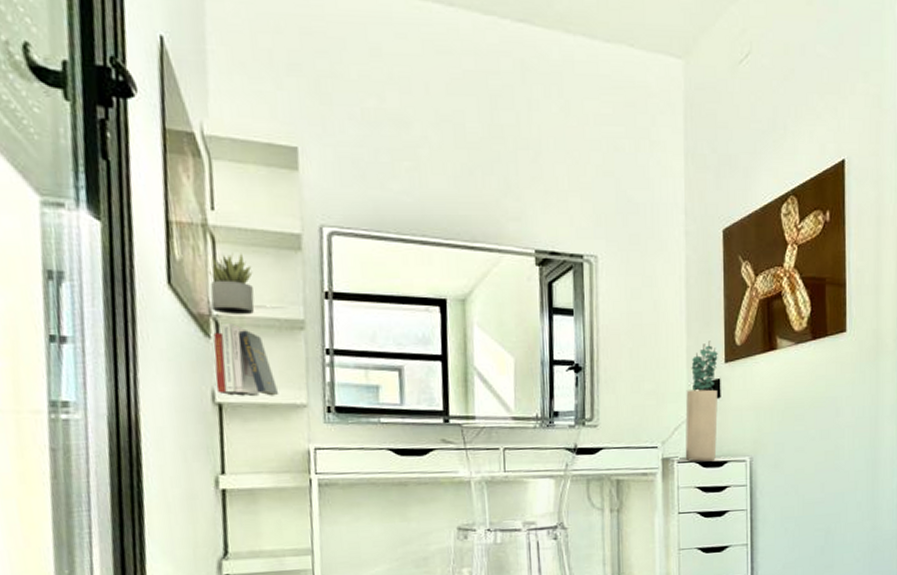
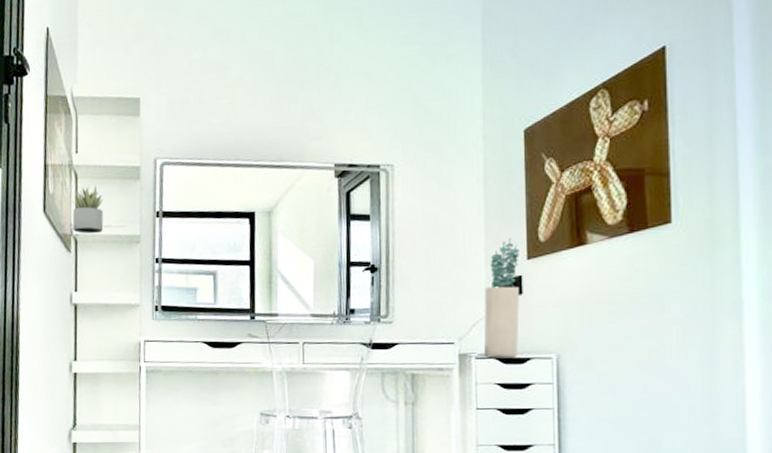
books: present [213,322,279,397] -> none [73,239,119,299]

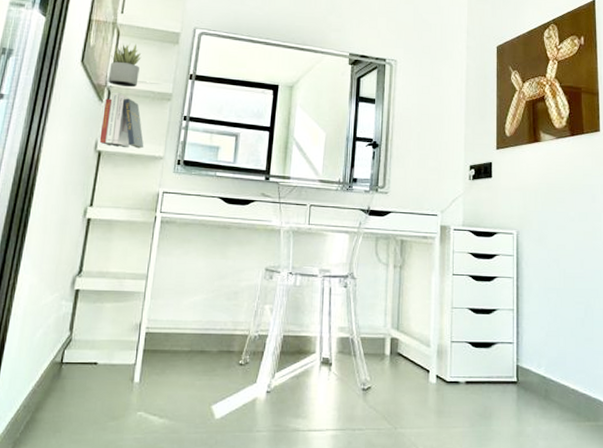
books: none [73,239,119,299] -> present [99,92,144,149]
vase: present [483,238,519,358] -> none [460,131,491,232]

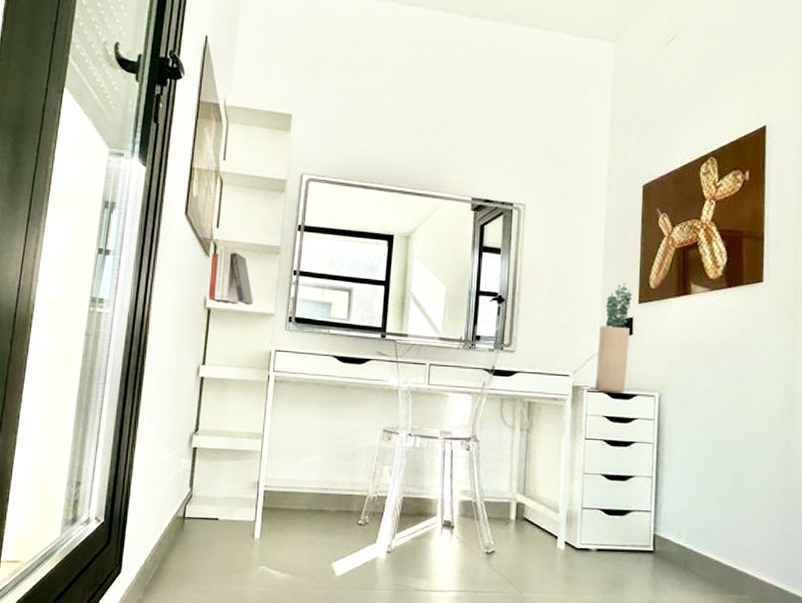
succulent plant: present [108,43,141,88] -> none [214,193,247,241]
vase: none [460,131,491,232] -> present [595,282,632,394]

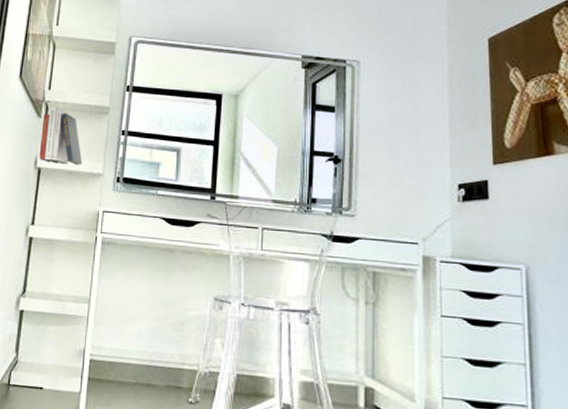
vase: present [595,282,632,394] -> none [448,142,486,265]

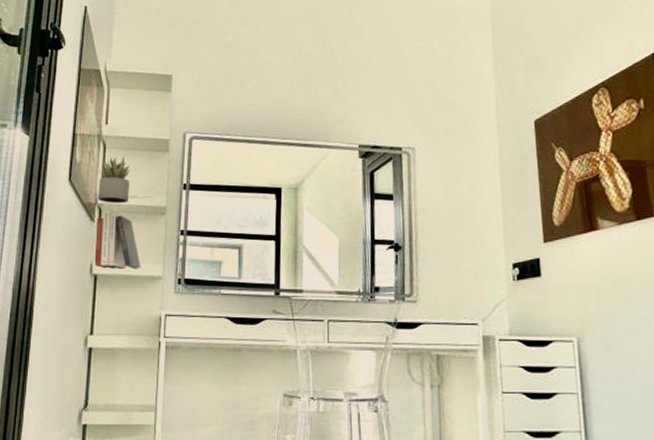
succulent plant: none [46,56,77,102] -> present [98,155,131,204]

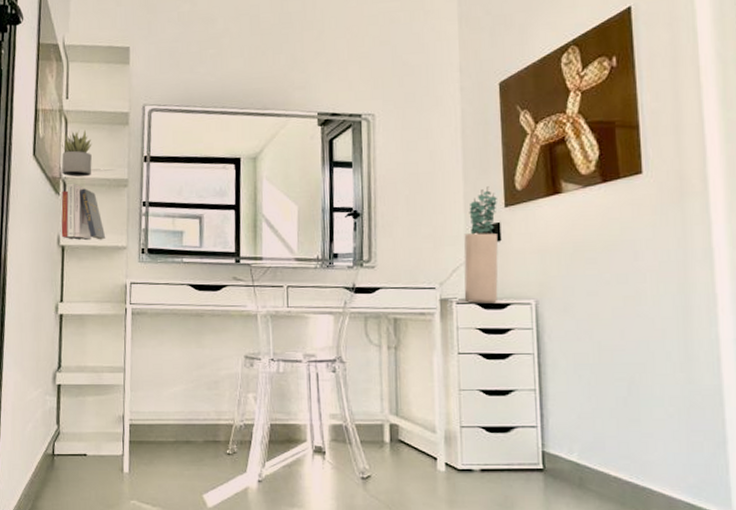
vase: none [505,221,540,341] -> present [464,186,498,304]

